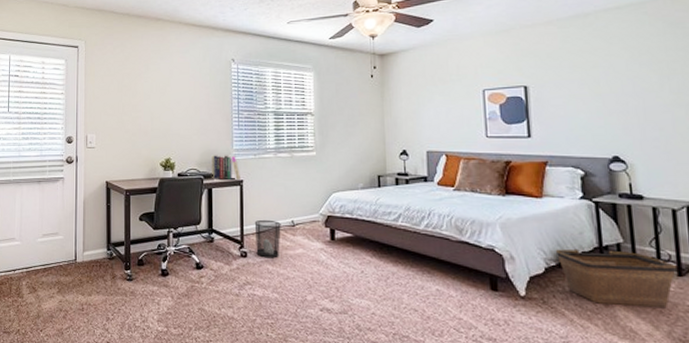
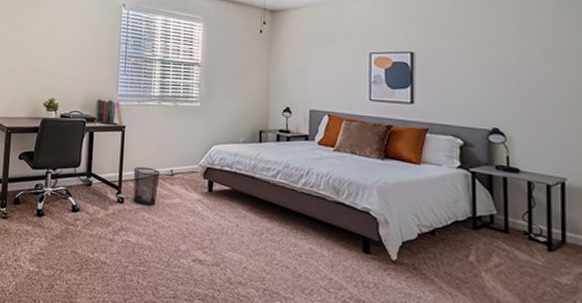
bicycle basket: present [556,248,678,309] -> none [430,216,548,282]

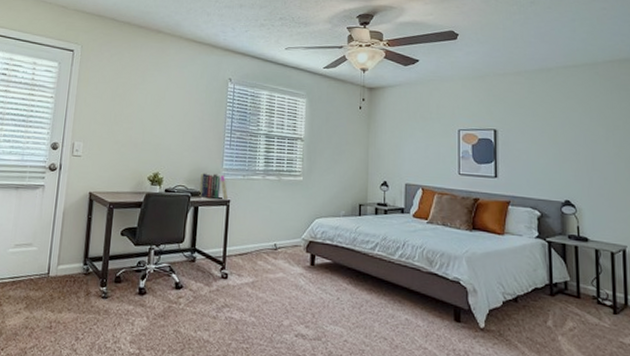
waste bin: present [133,166,160,206] -> none [237,241,264,281]

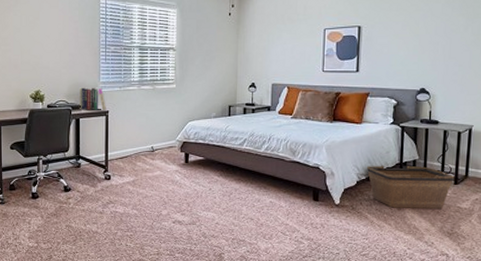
bicycle basket: none [513,284,613,344] -> present [367,165,455,210]

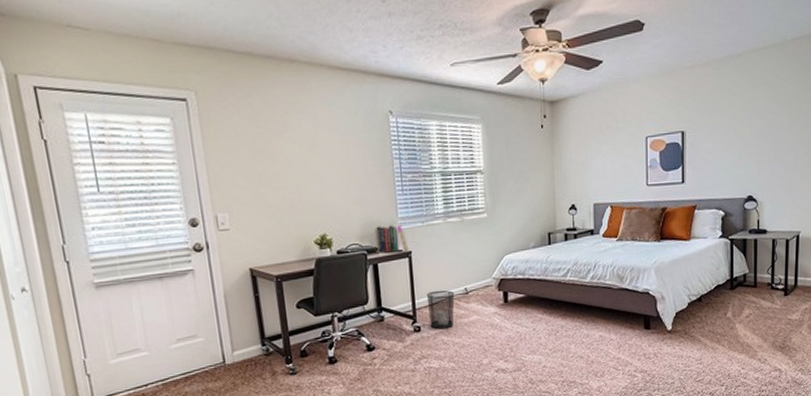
waste bin: none [118,146,142,180] -> present [426,290,455,330]
bicycle basket: present [367,165,455,210] -> none [698,280,785,328]

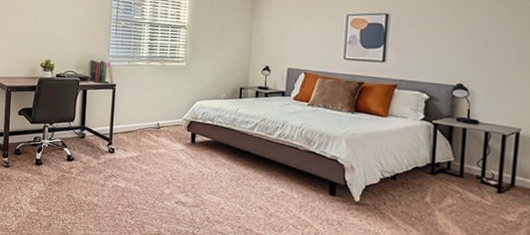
waste bin: present [426,290,455,330] -> none [123,120,147,156]

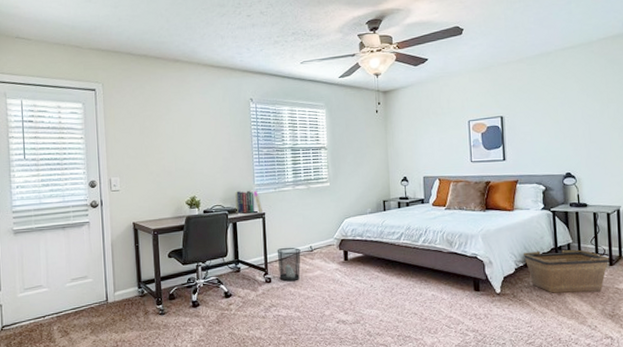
waste bin: none [123,120,147,156] -> present [277,247,301,282]
bicycle basket: none [392,163,498,220] -> present [524,249,610,293]

